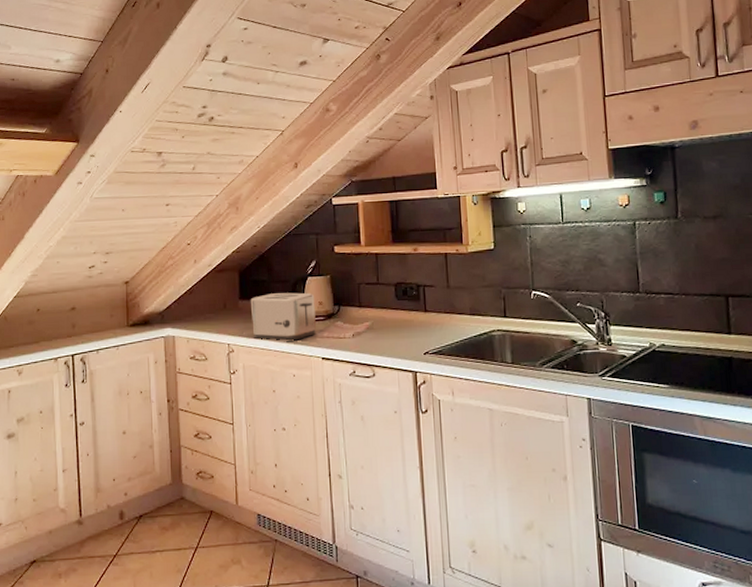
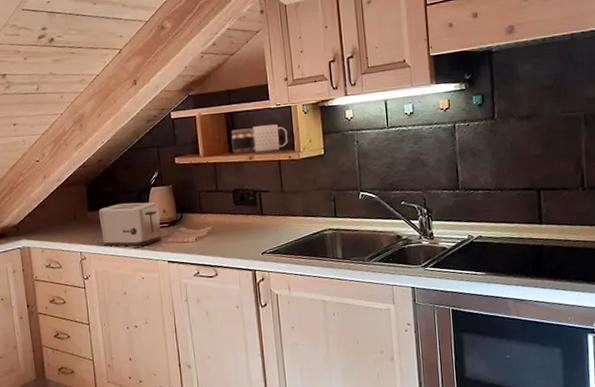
jar: none [395,218,421,245] -> present [231,128,256,154]
mug: none [418,215,456,244] -> present [253,124,288,152]

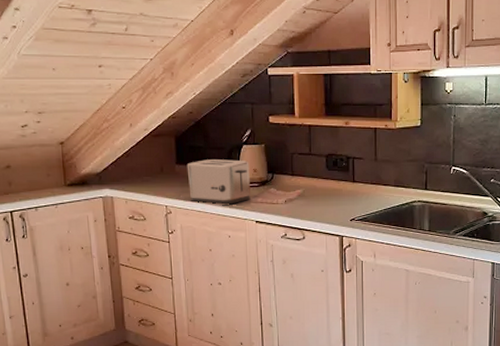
jar: present [231,128,256,154] -> none [328,92,353,118]
mug: present [253,124,288,152] -> none [351,91,386,118]

